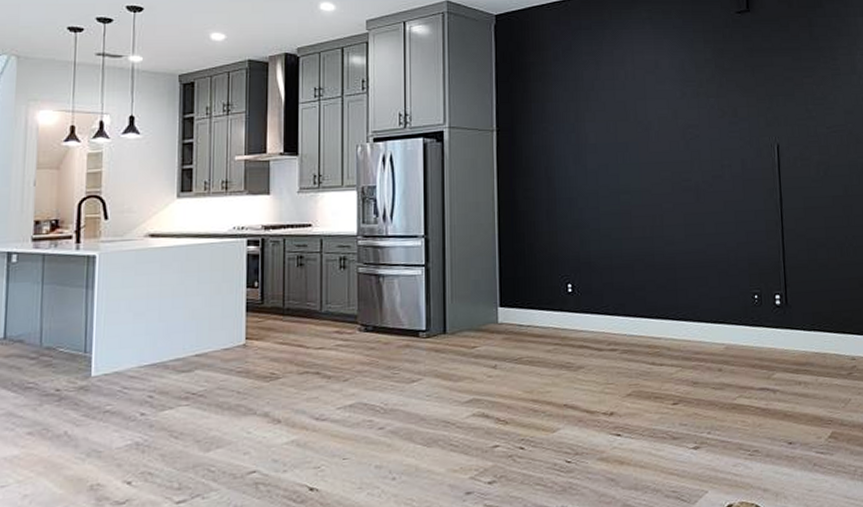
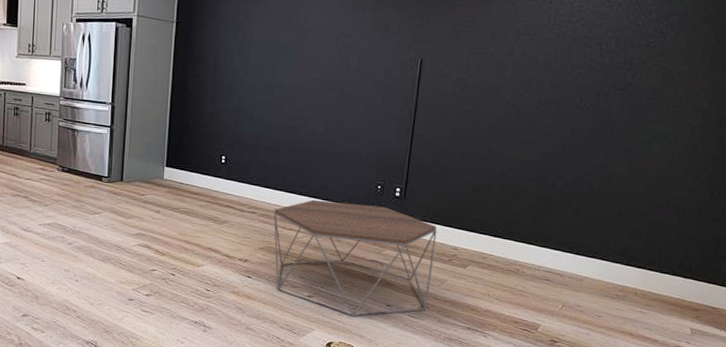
coffee table: none [638,319,835,466] -> present [273,199,437,317]

